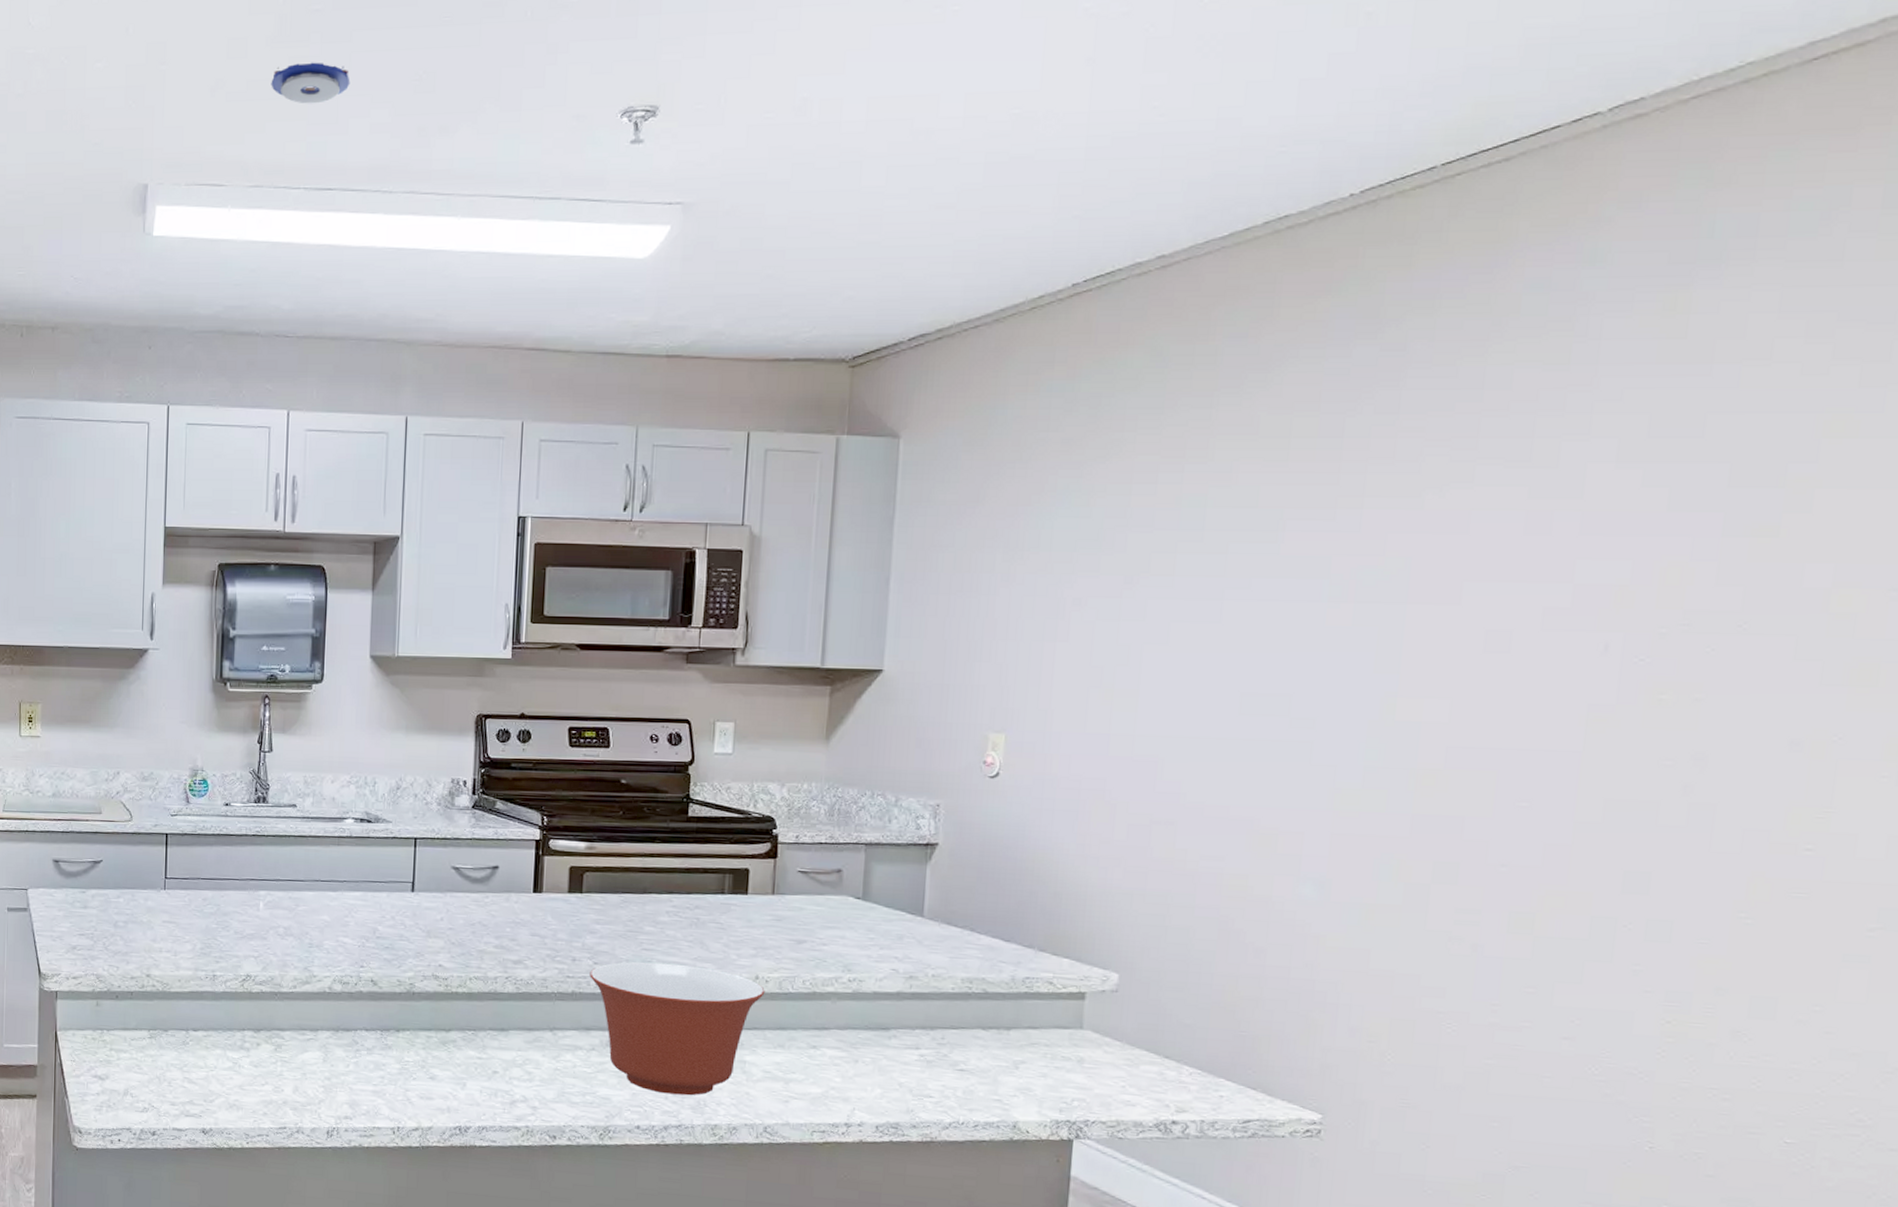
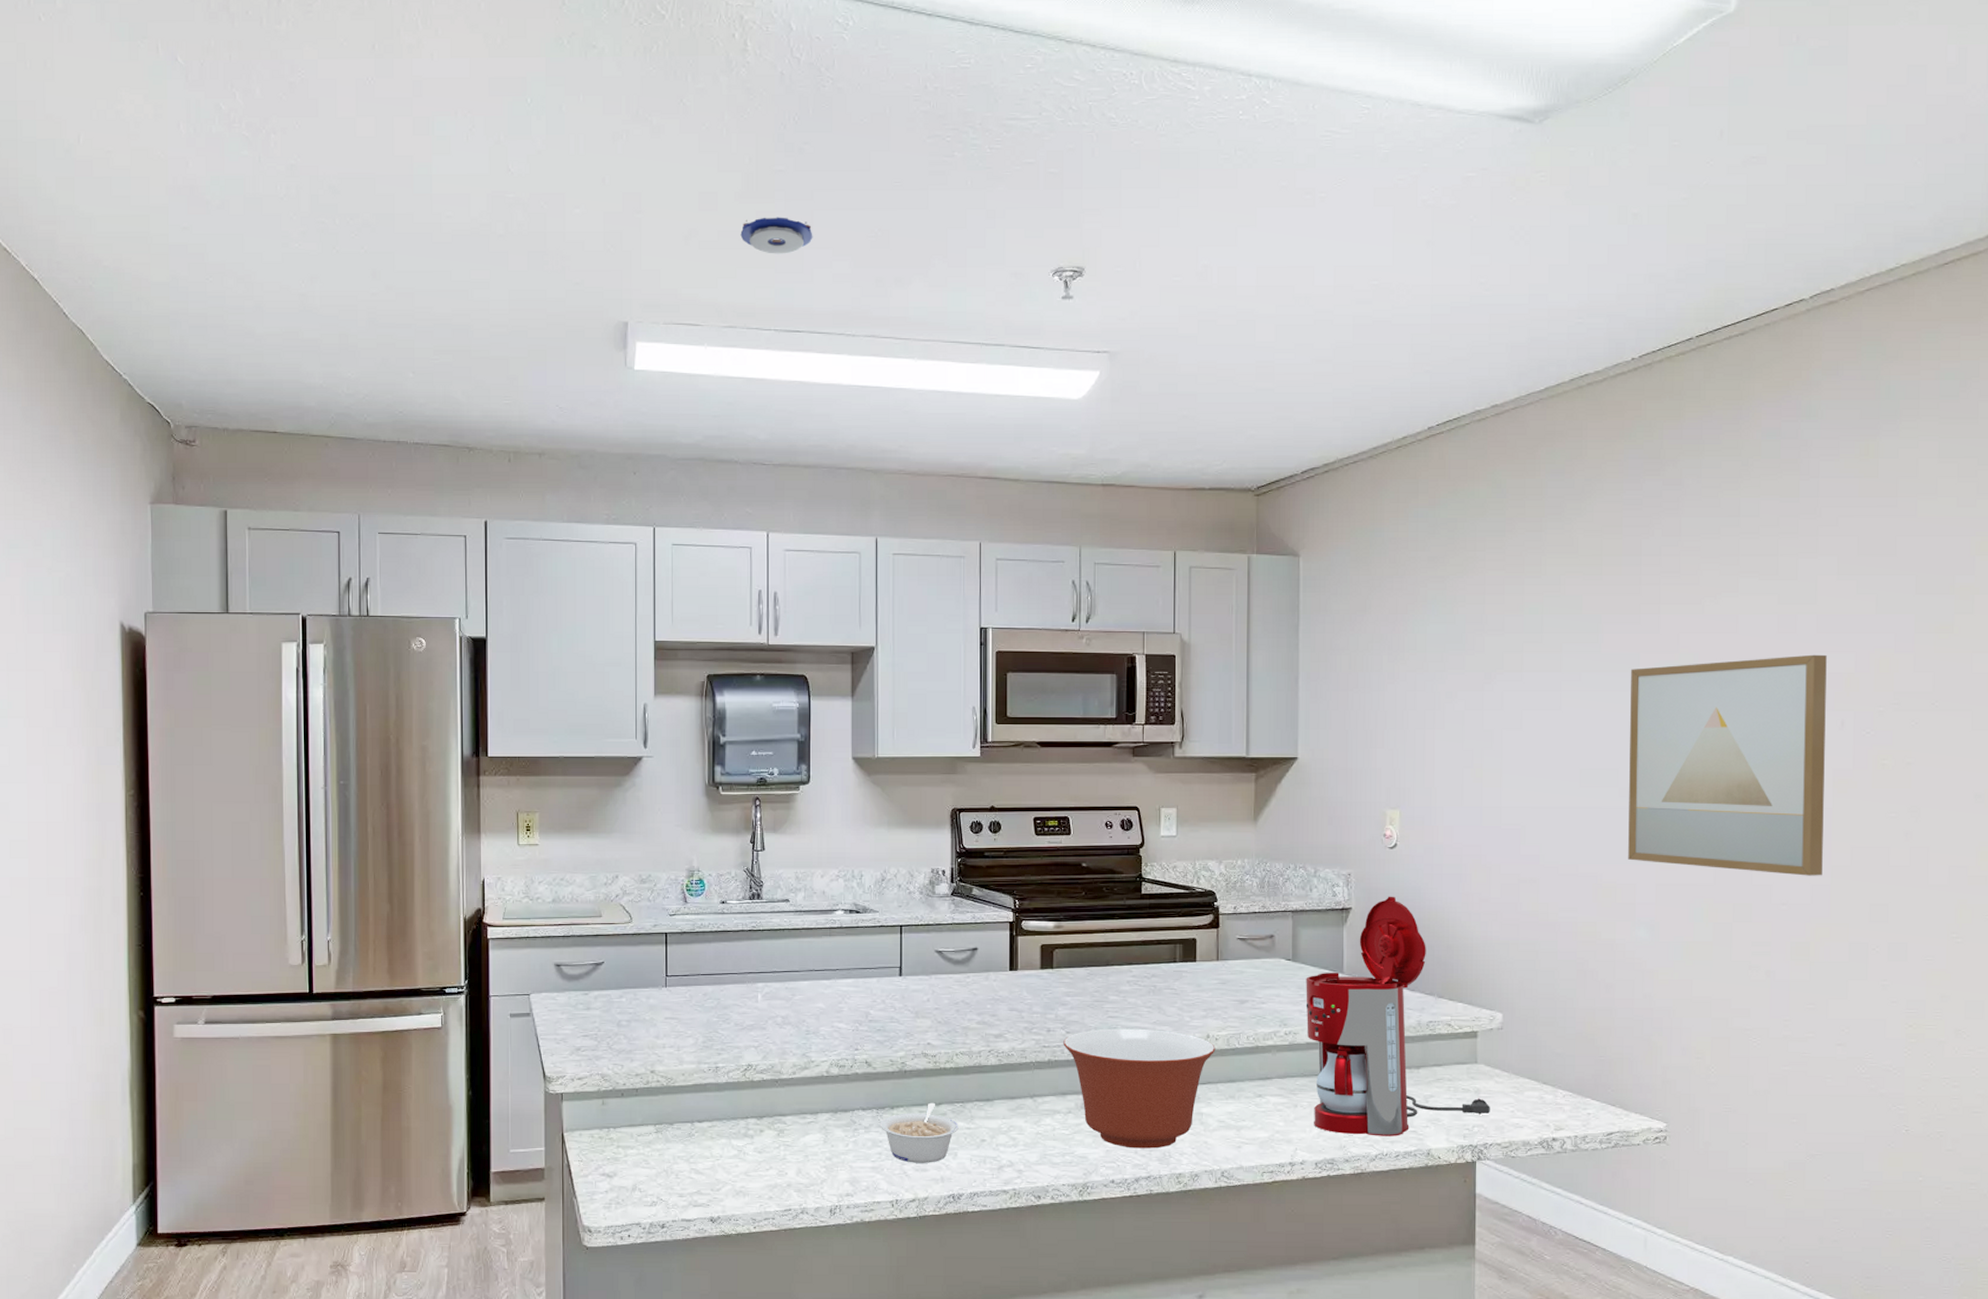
legume: none [383,1028,469,1092] -> present [880,1102,959,1163]
coffee maker: none [875,832,1096,1104] -> present [1305,896,1490,1136]
wall art: none [1296,561,1592,834] -> present [1628,654,1827,876]

